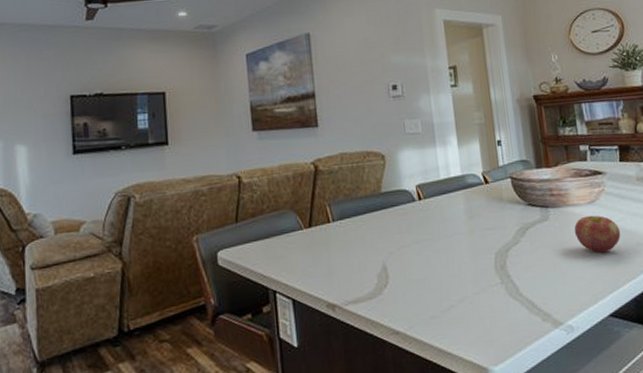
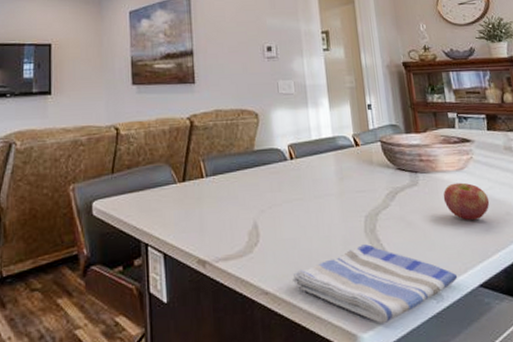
dish towel: none [422,281,587,356] -> present [291,244,457,323]

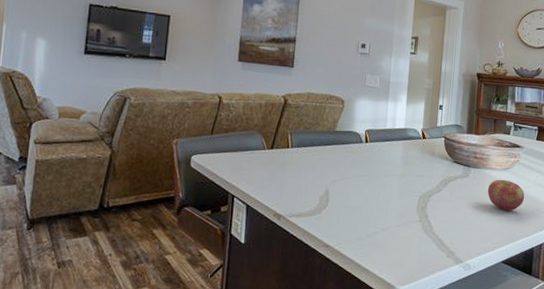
dish towel: present [291,244,457,323] -> none [349,218,485,280]

